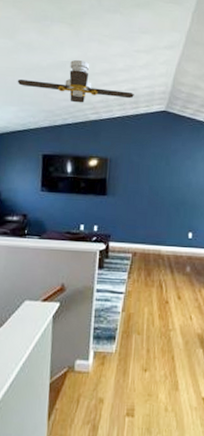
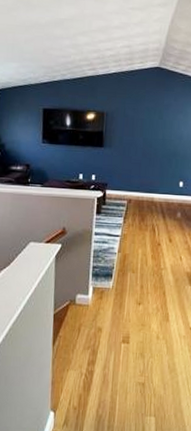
ceiling fan: present [17,59,134,103] -> none [17,17,129,60]

